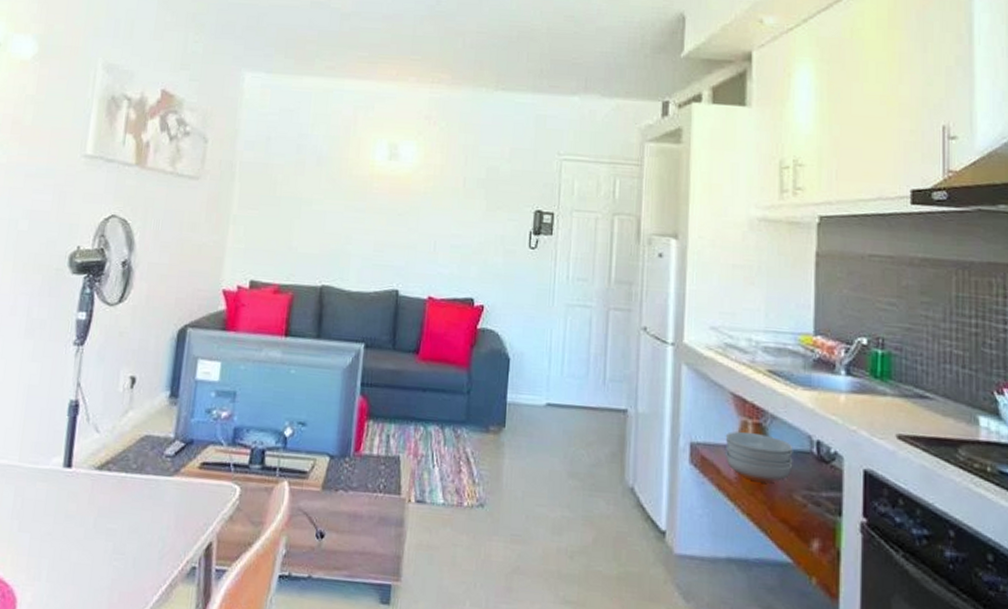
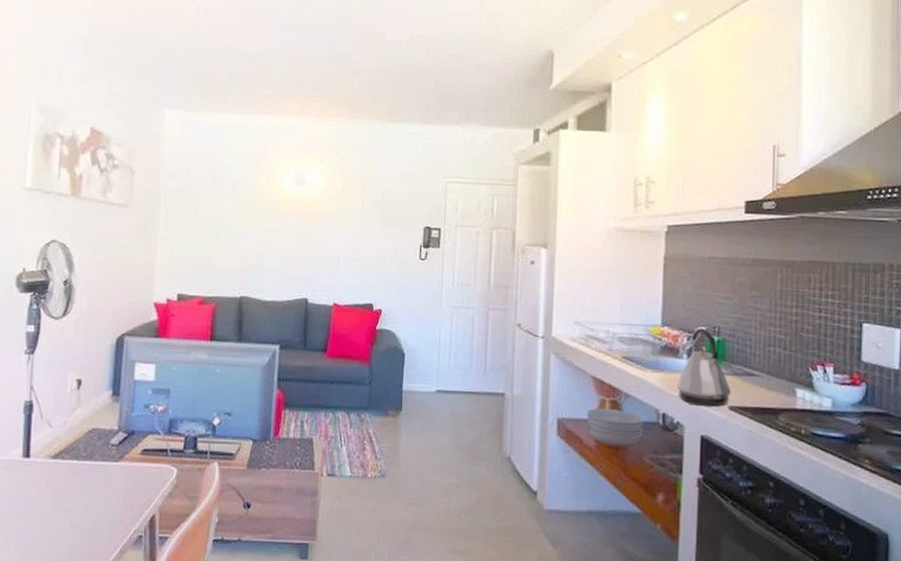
kettle: none [833,339,900,436] -> present [677,328,732,408]

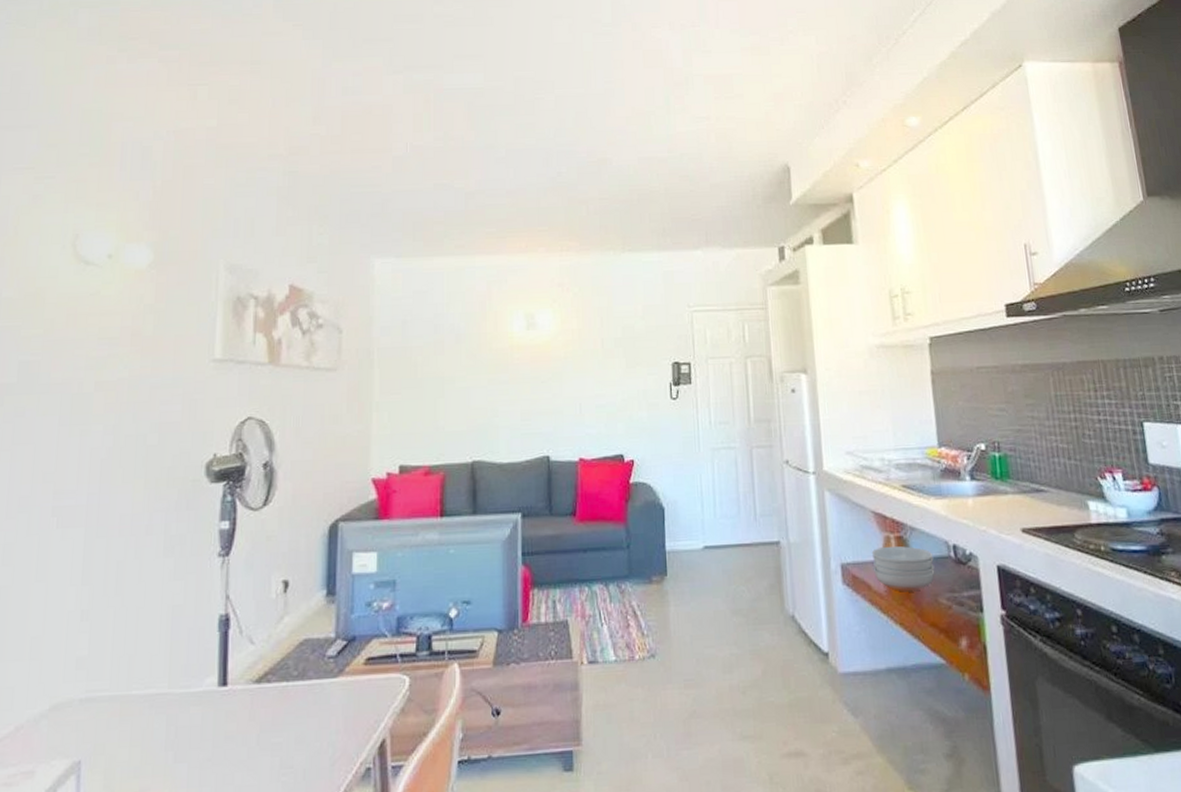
kettle: present [677,328,732,408] -> none [963,445,1022,533]

